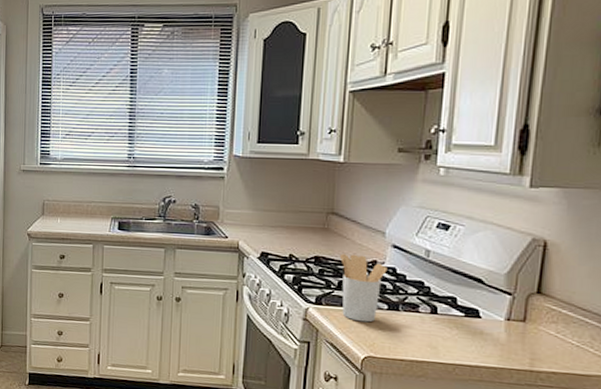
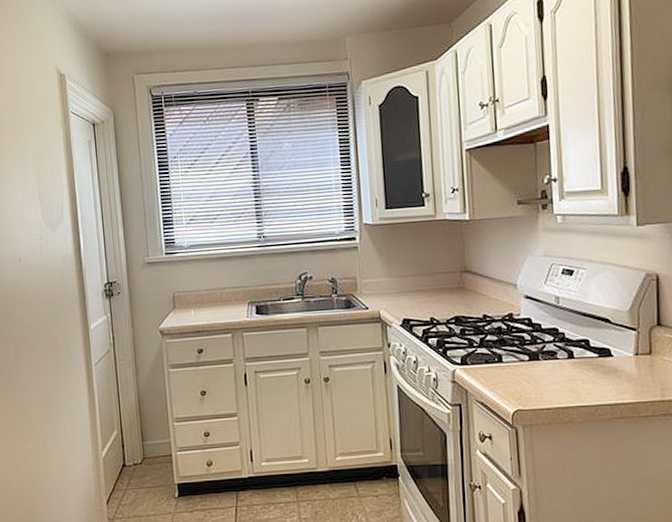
utensil holder: present [339,253,388,323] -> none [477,309,524,377]

